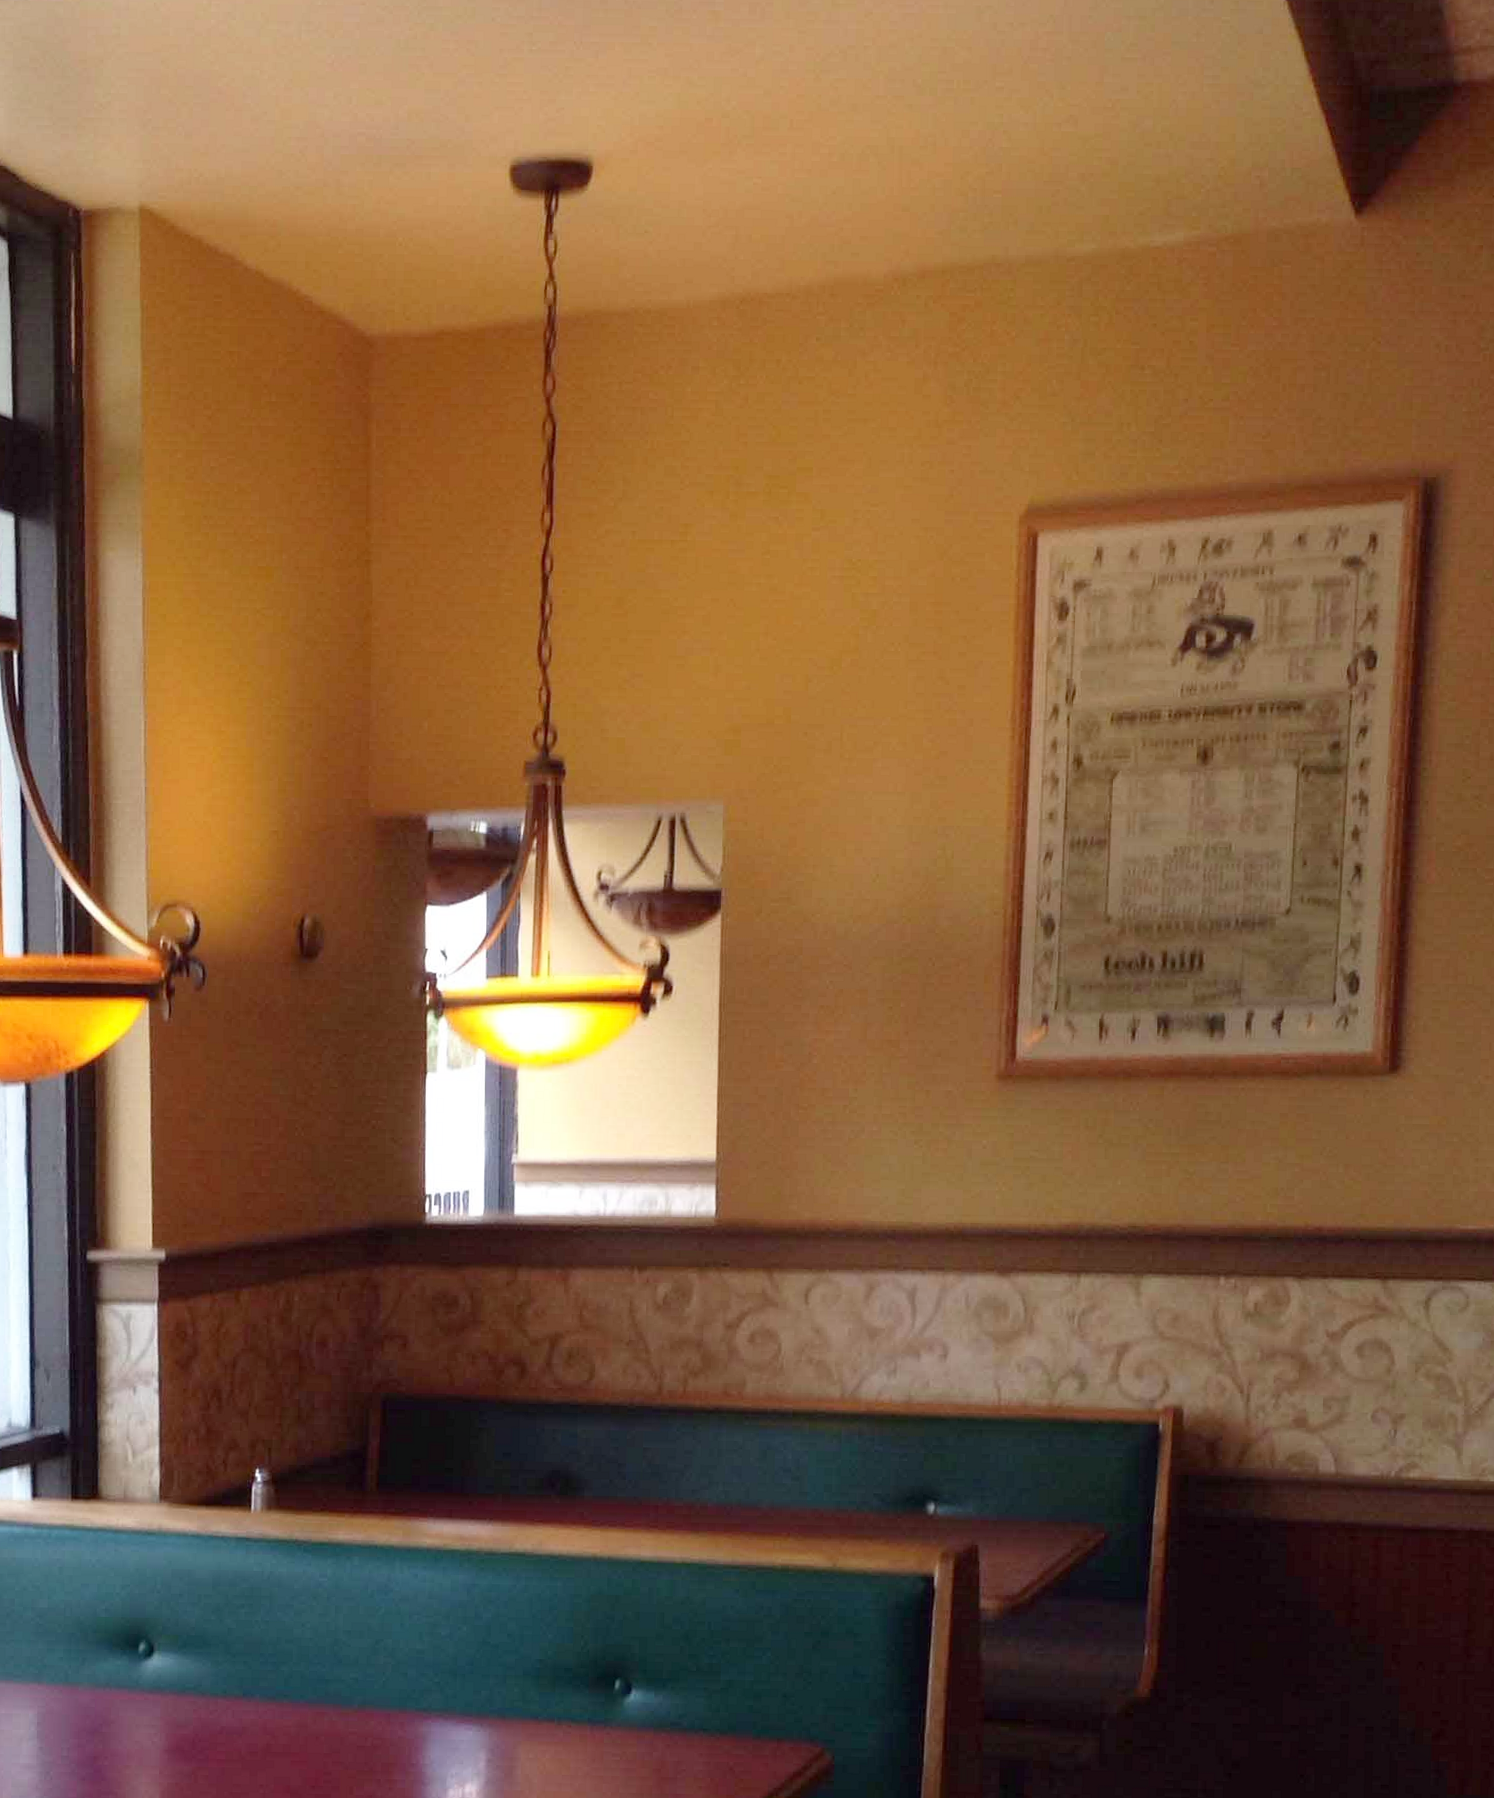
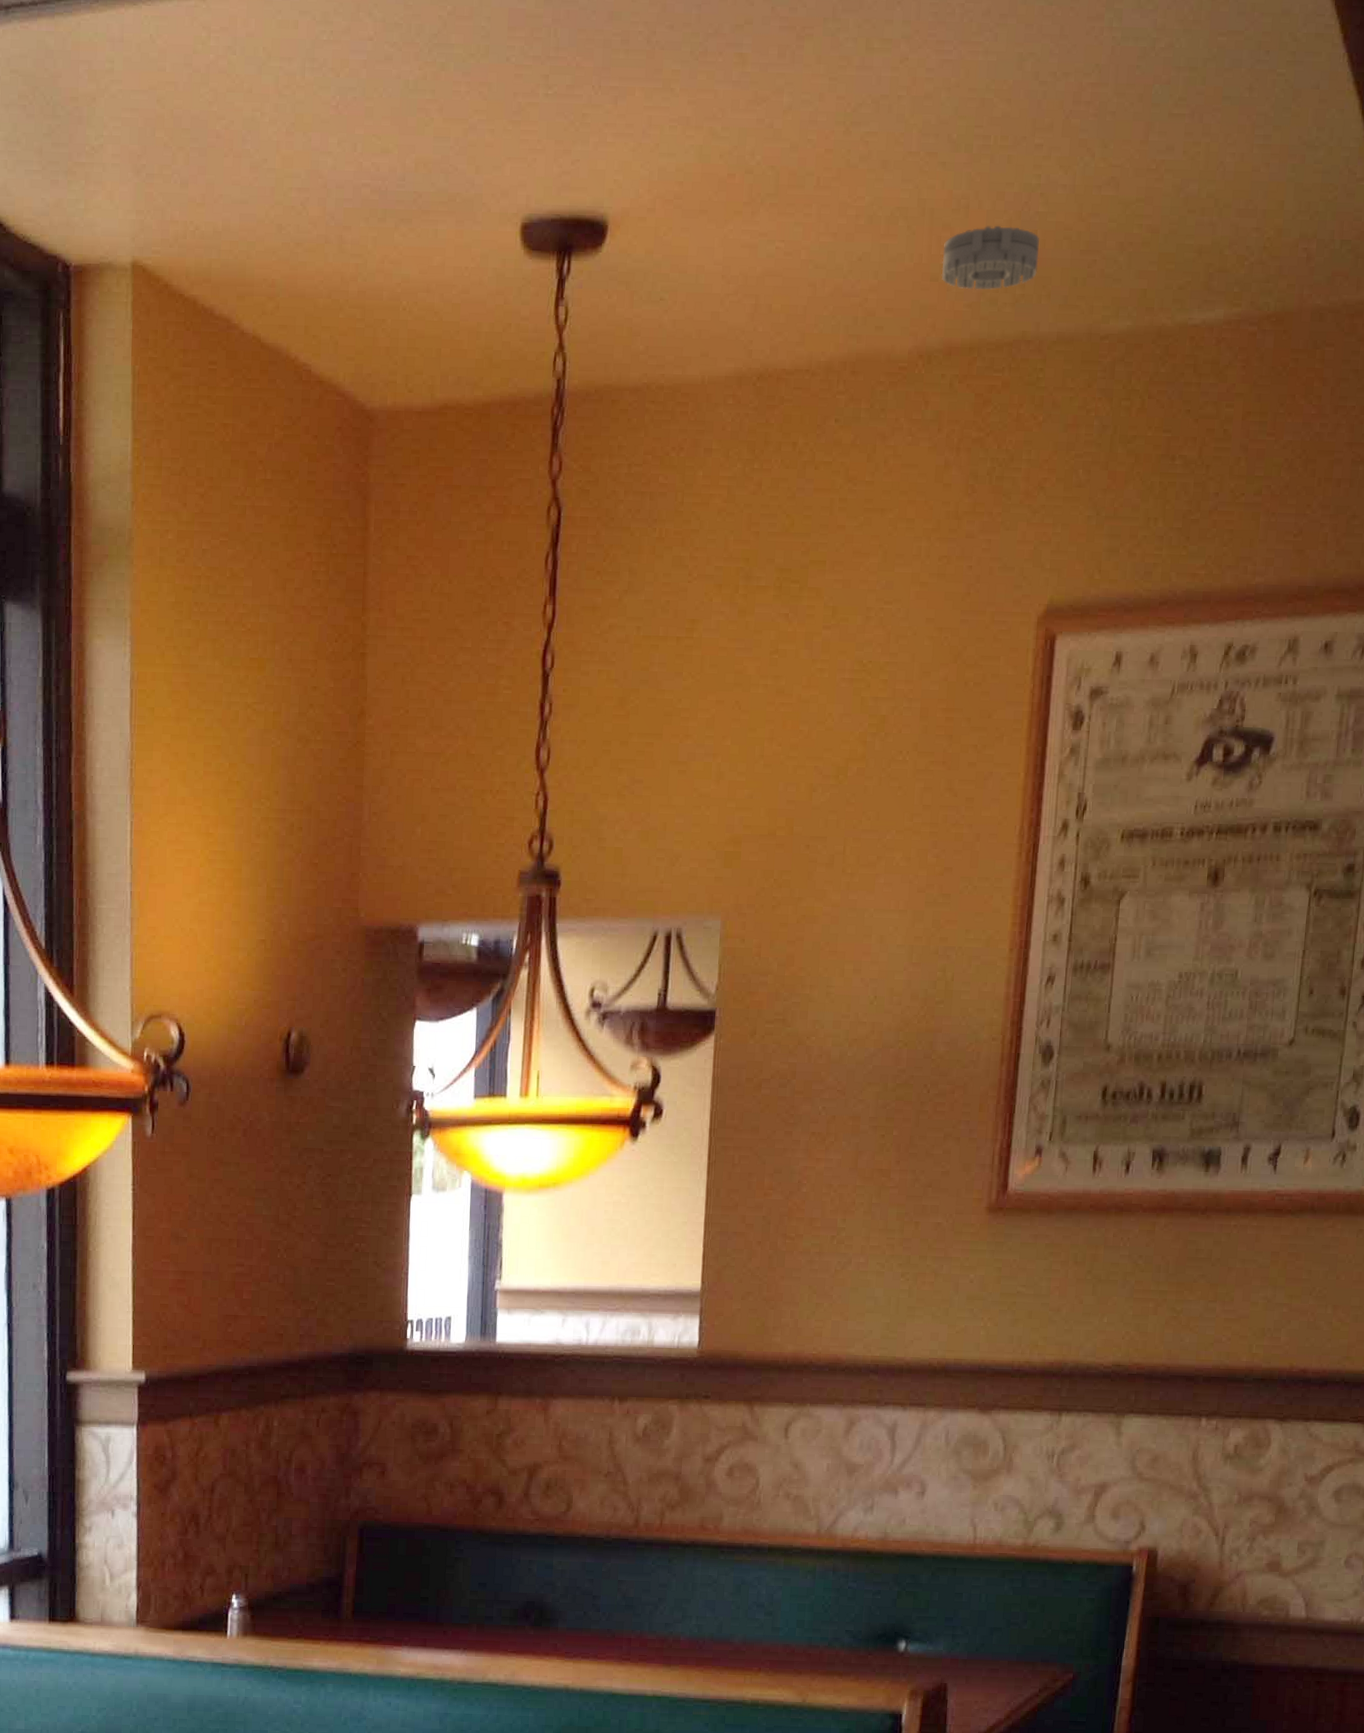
smoke detector: none [912,160,1005,219] -> present [941,225,1039,290]

